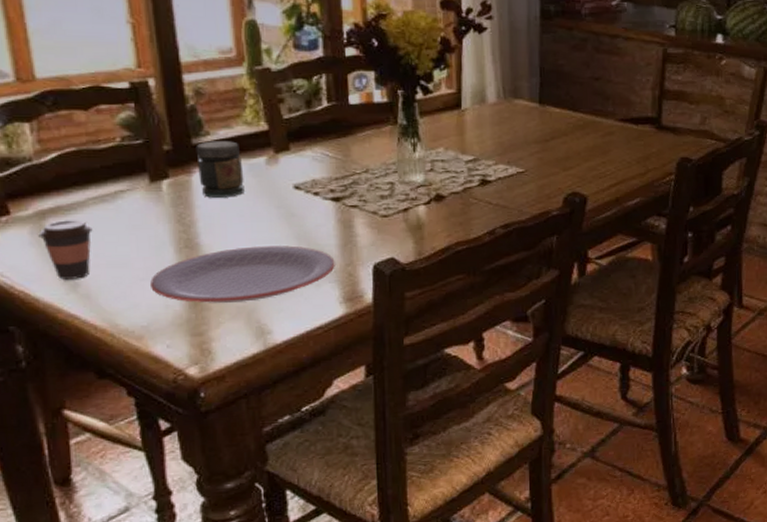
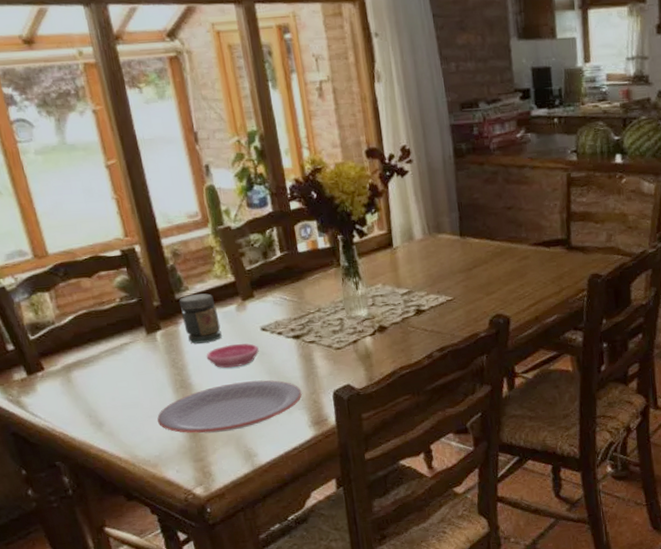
coffee cup: present [38,220,93,279] -> none [67,370,110,421]
saucer: none [222,201,288,229] -> present [206,343,259,368]

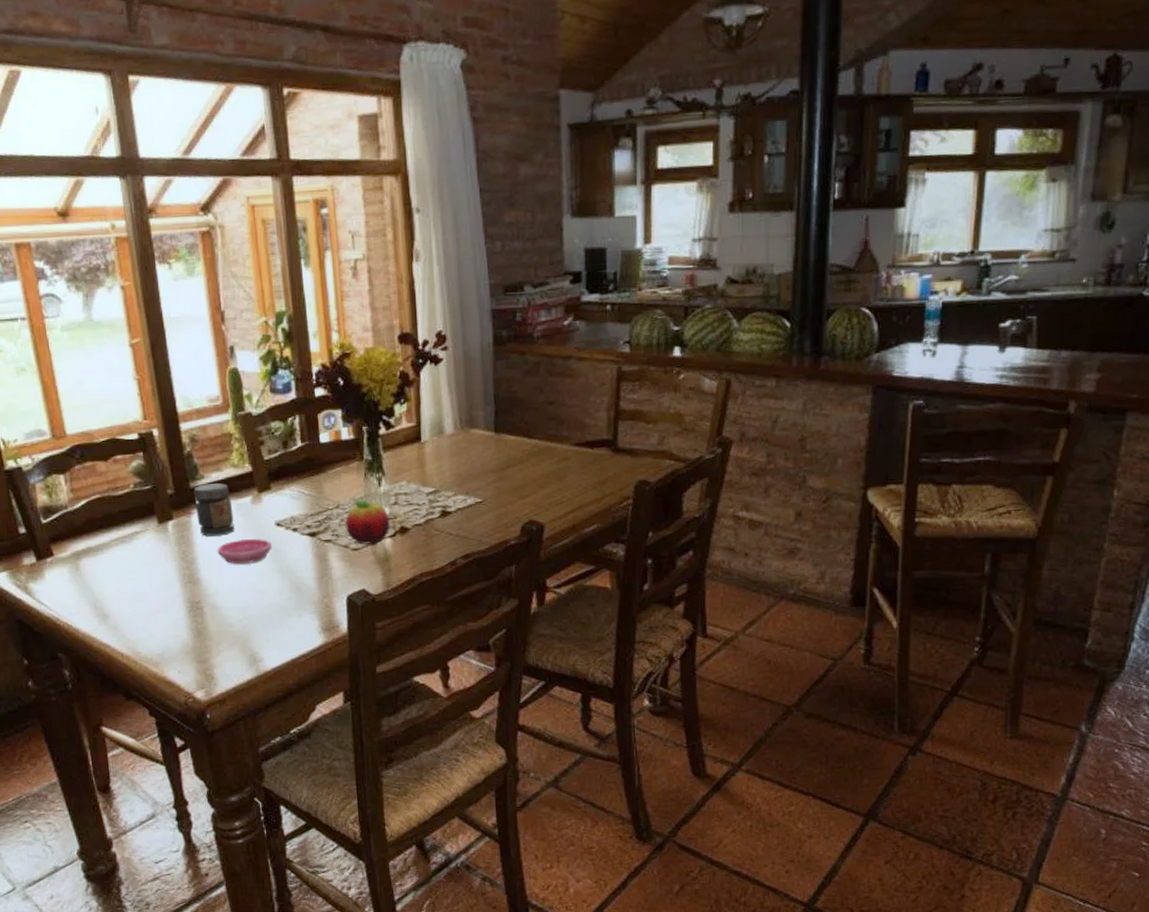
plate: present [157,380,302,434] -> none [162,579,314,633]
fruit: none [327,302,370,344] -> present [345,499,390,545]

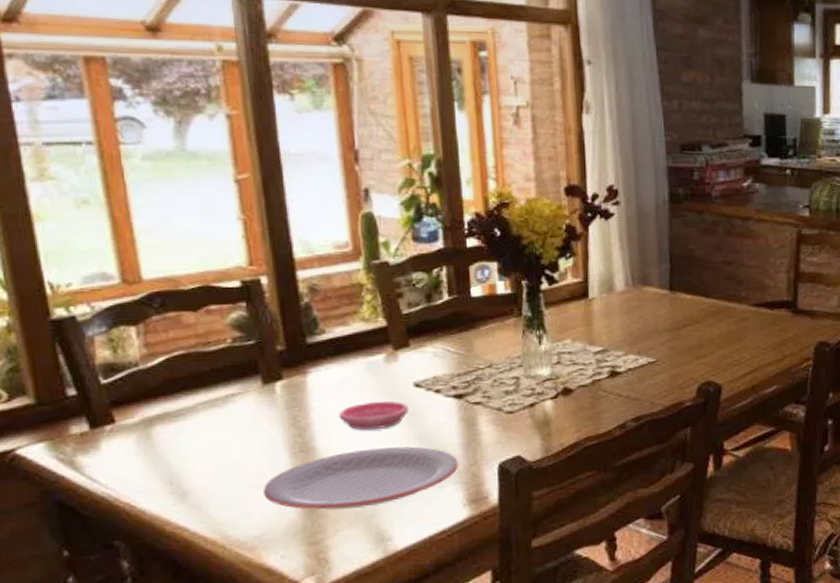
plate: none [162,579,314,633] -> present [262,446,459,510]
jar: present [193,483,235,536] -> none [310,339,362,399]
fruit: present [345,499,390,545] -> none [499,358,552,407]

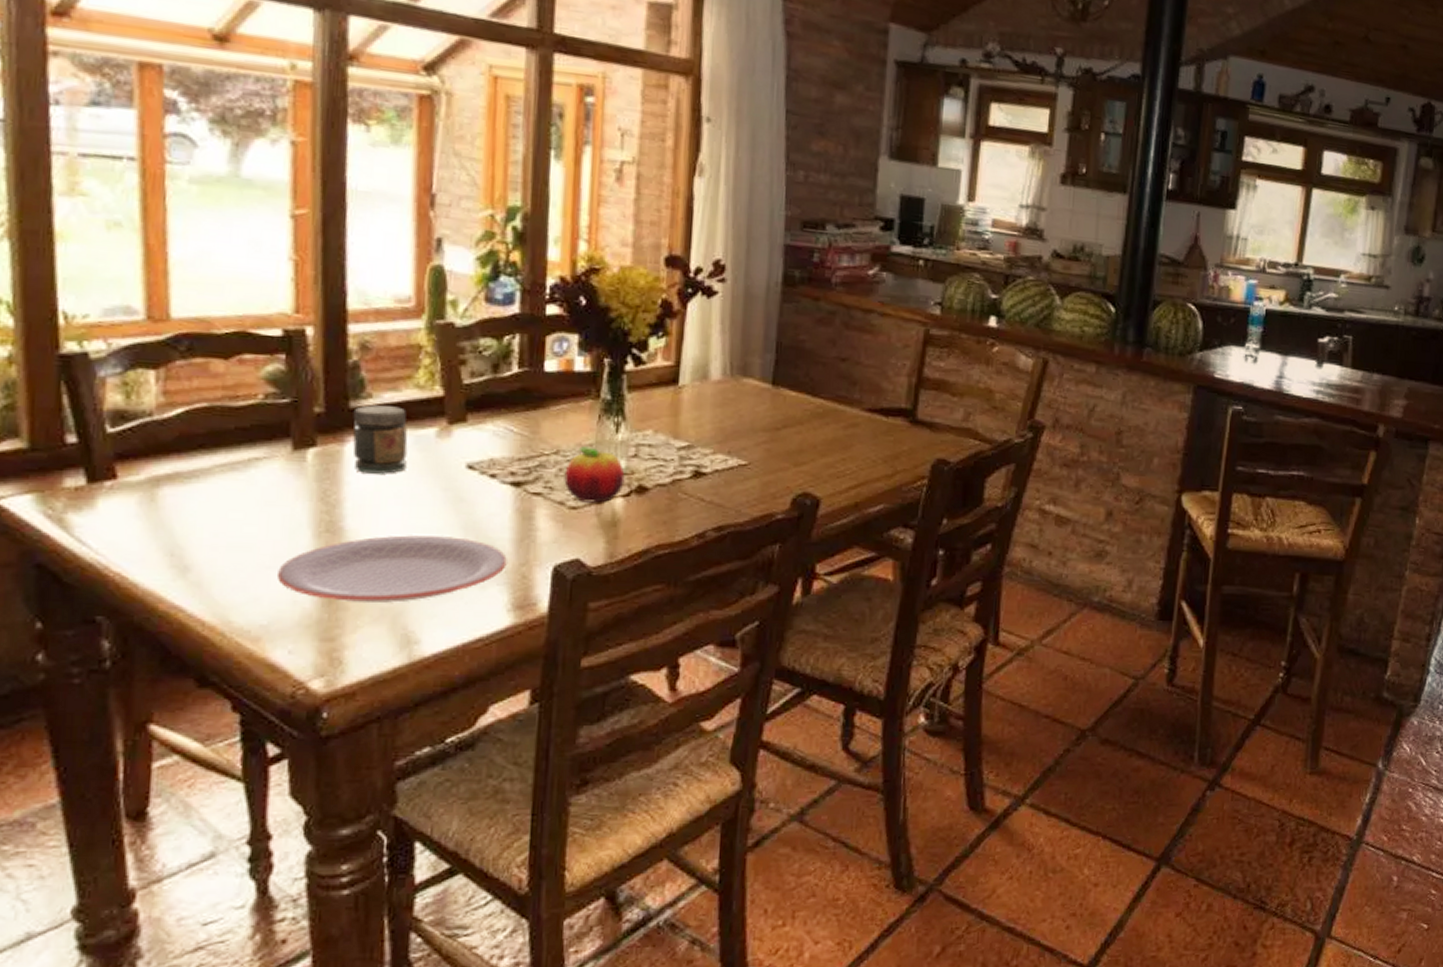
jar: none [310,339,362,399] -> present [352,405,408,474]
saucer: present [338,401,408,431] -> none [375,481,457,514]
fruit: none [499,358,552,407] -> present [564,446,625,503]

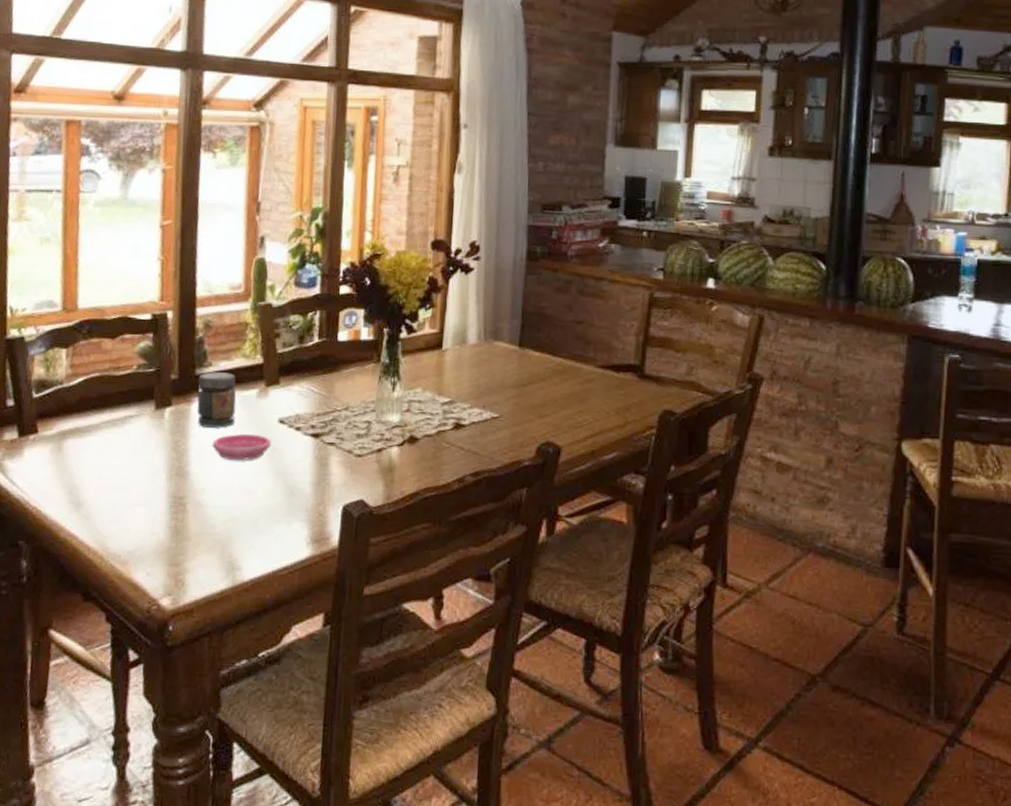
plate: present [276,535,507,603] -> none [140,478,308,535]
saucer: none [375,481,457,514] -> present [212,433,271,461]
fruit: present [564,446,625,503] -> none [352,403,400,452]

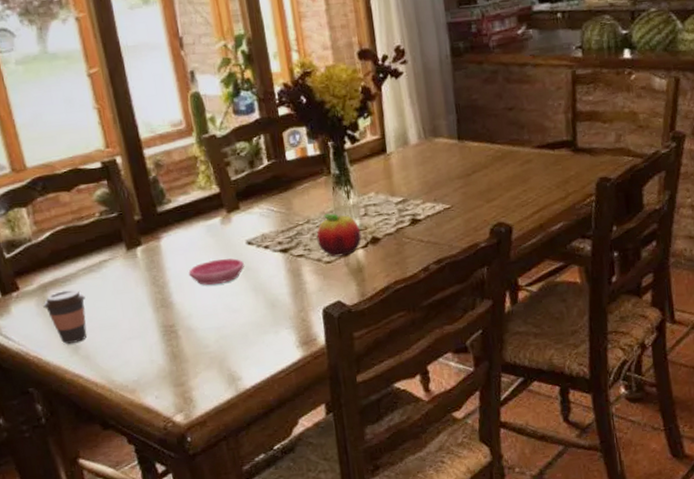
coffee cup: none [57,441,102,499] -> present [43,289,87,344]
jar: present [197,372,236,428] -> none [161,206,205,260]
fruit: none [352,403,400,452] -> present [316,213,362,257]

